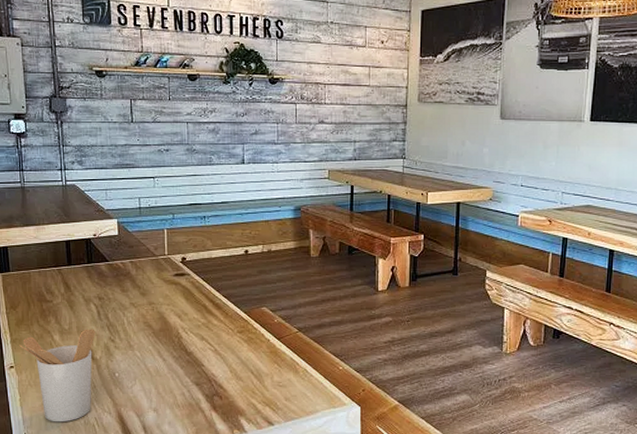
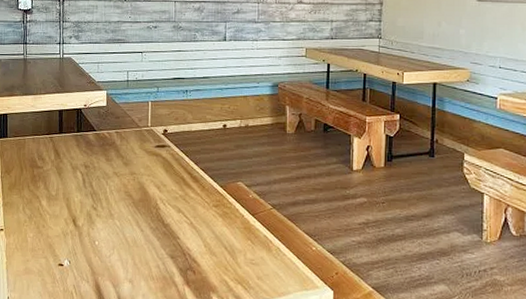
utensil holder: present [19,329,96,423] -> none [10,196,80,288]

